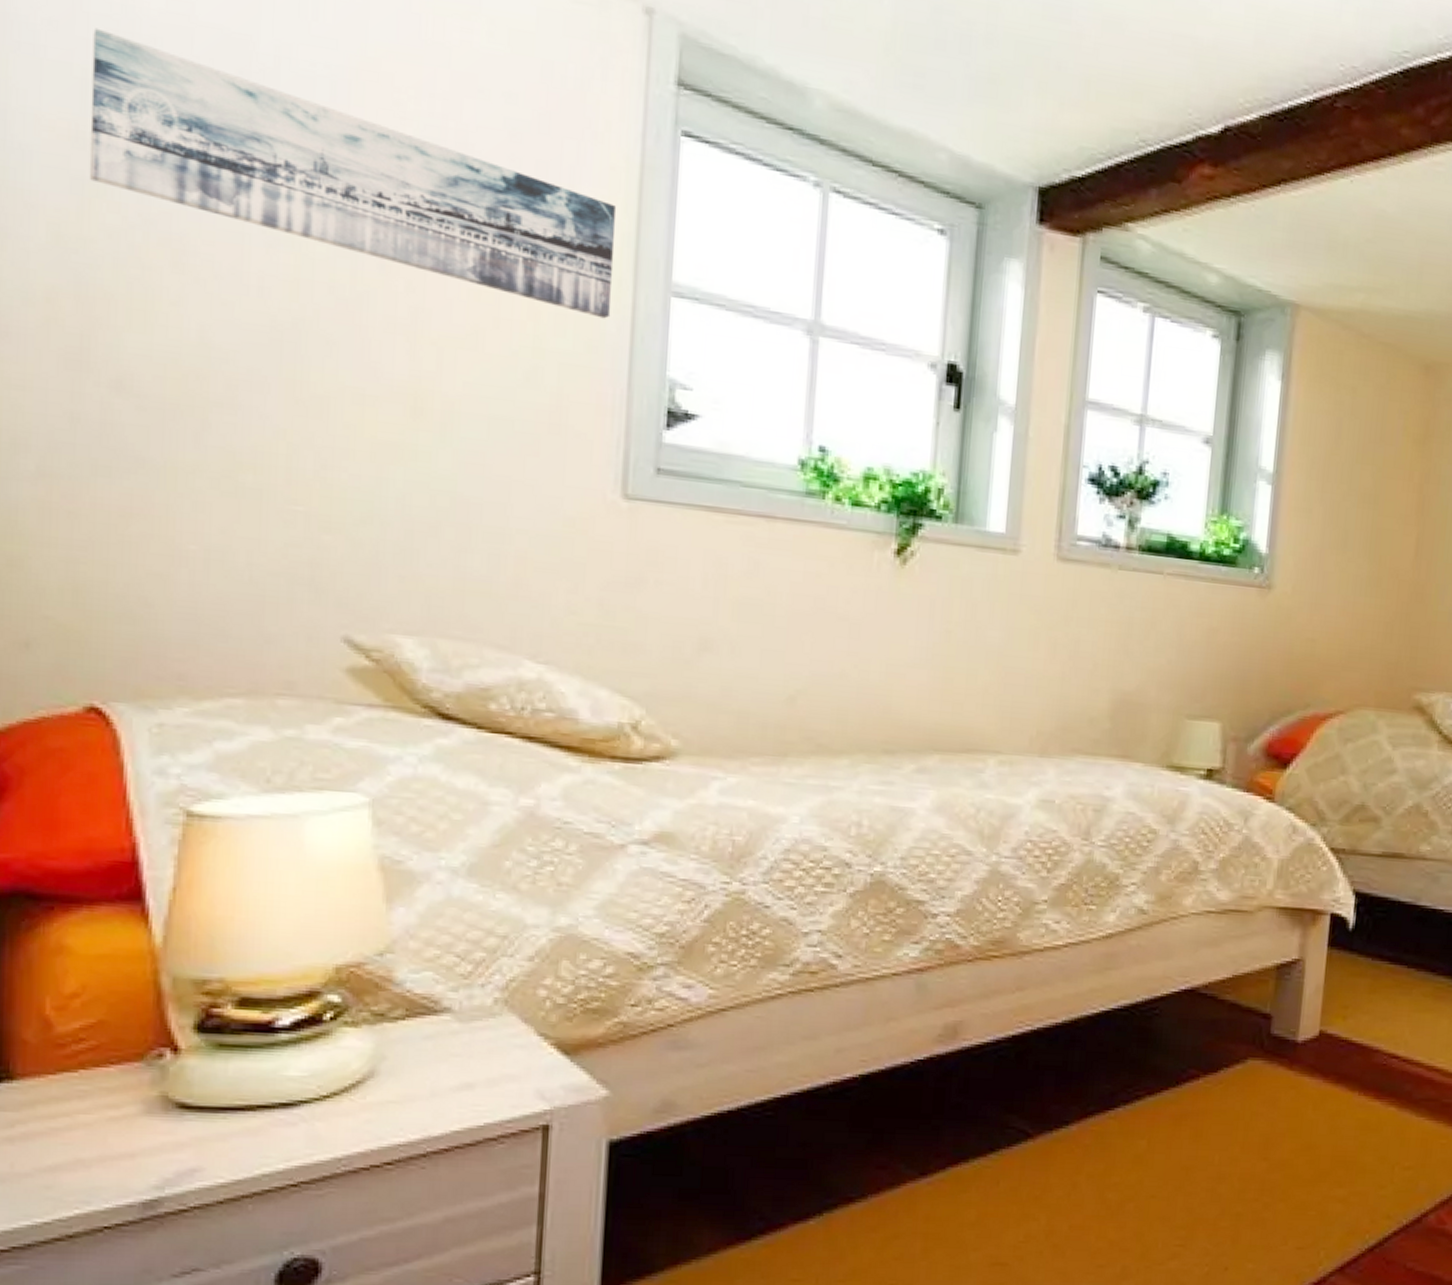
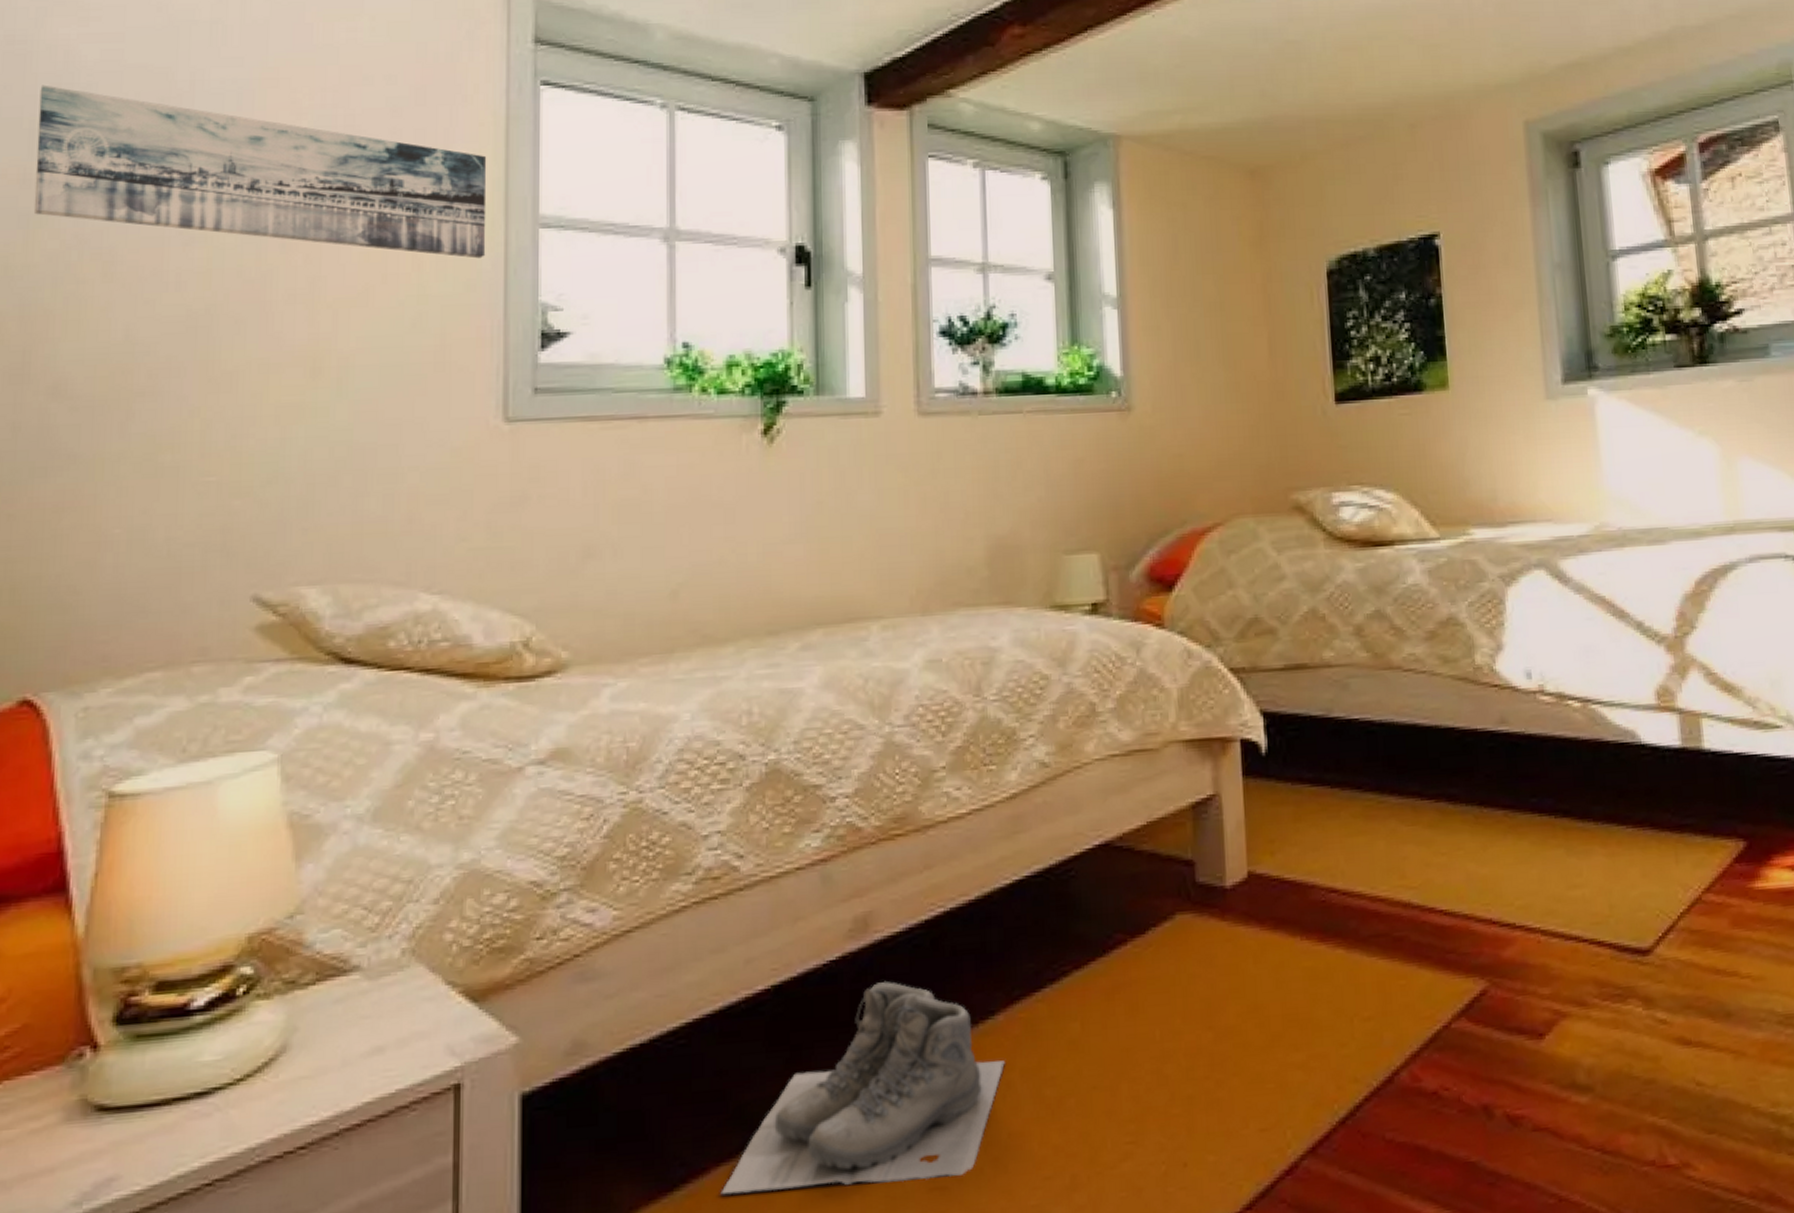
boots: none [796,1084,1073,1256] -> present [720,982,1005,1195]

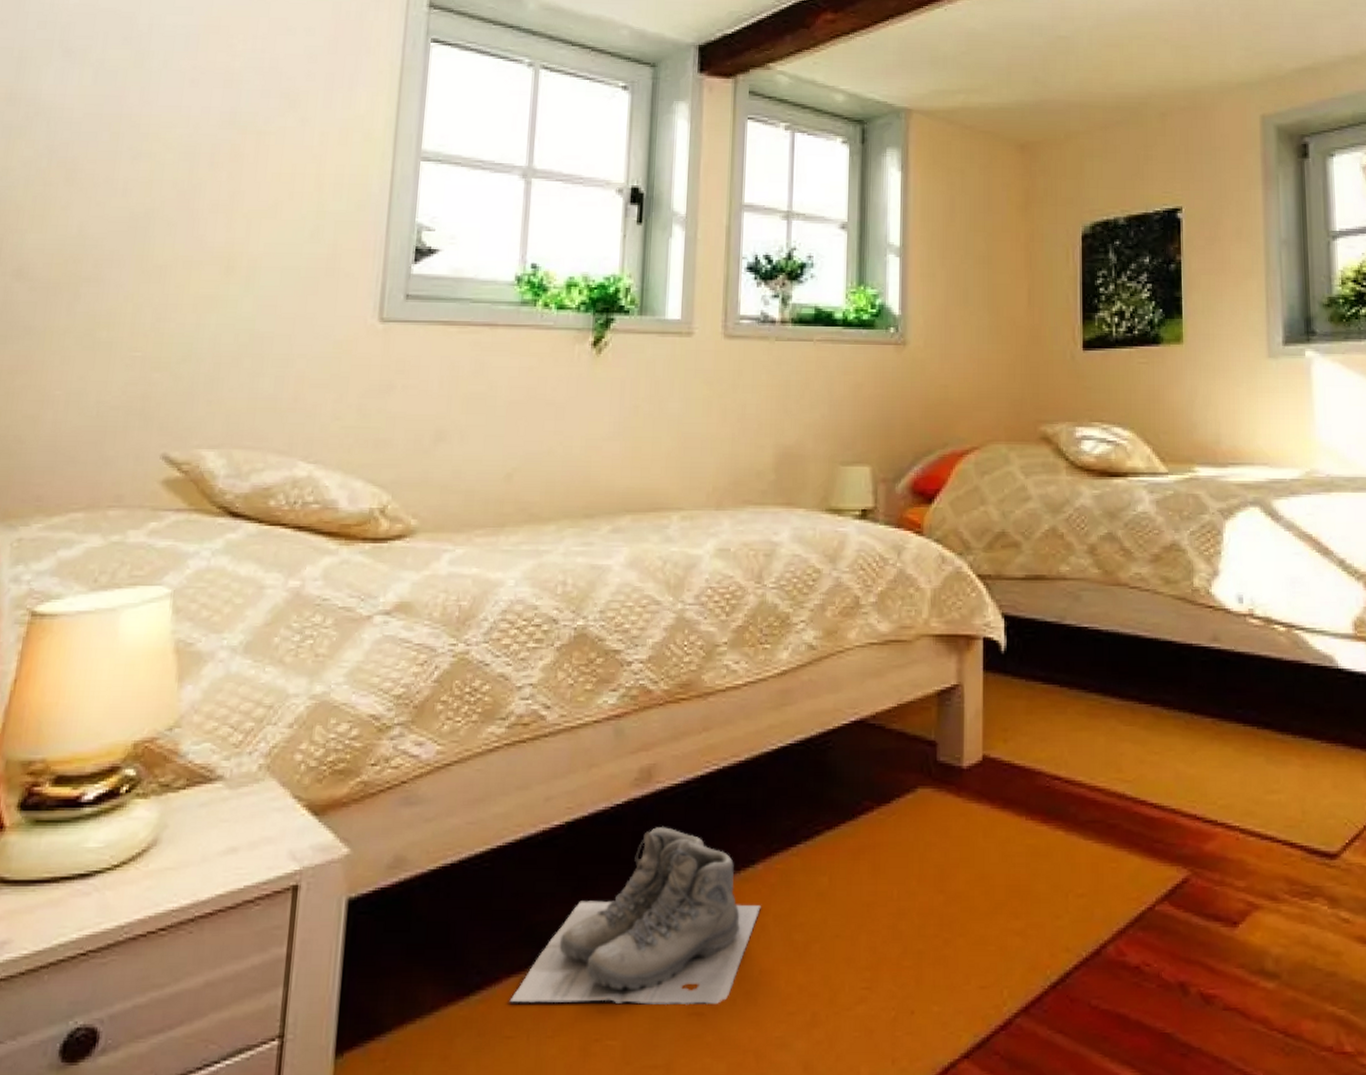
wall art: present [33,85,487,259] -> none [15,22,383,184]

